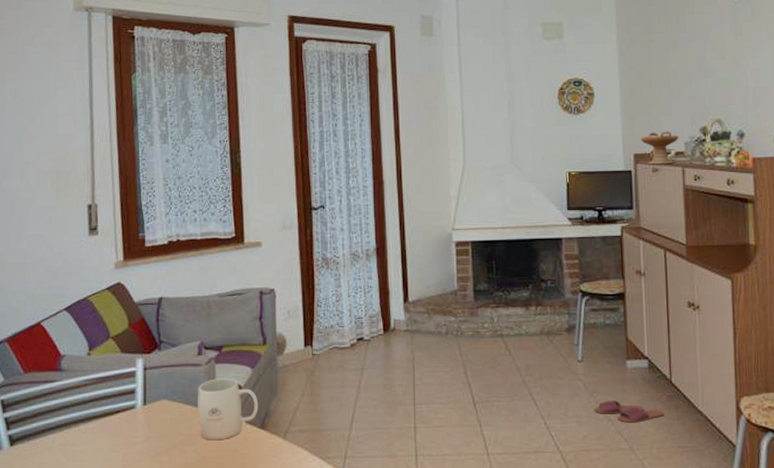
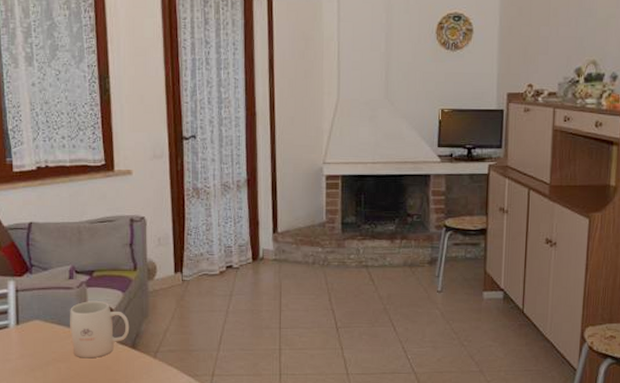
slippers: present [594,401,665,423] -> none [449,328,514,348]
decorative bowl: present [641,131,679,165] -> none [516,70,553,105]

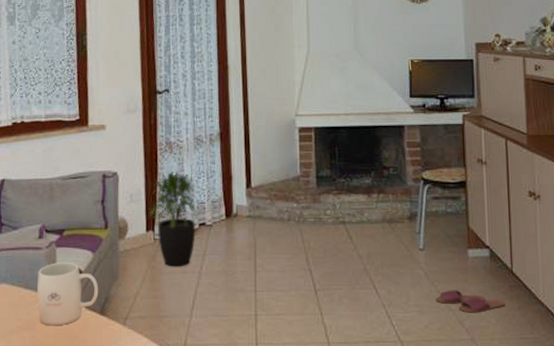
potted plant: none [177,215,227,305] -> present [149,170,200,266]
slippers: none [449,328,514,348] -> present [435,290,506,313]

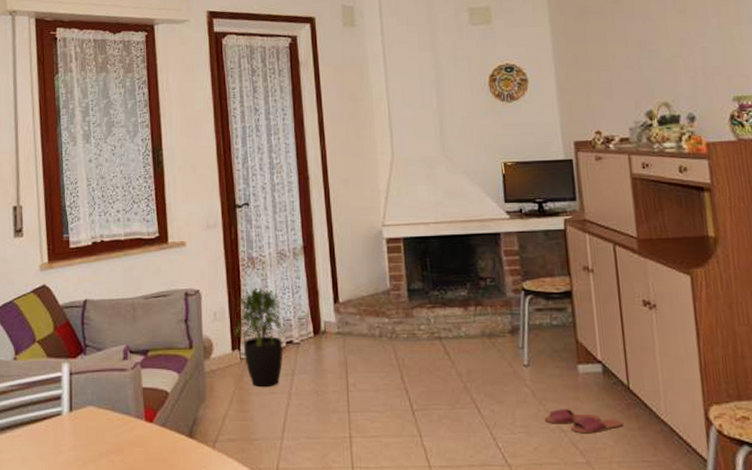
mug: present [37,261,99,326] -> none [124,383,186,450]

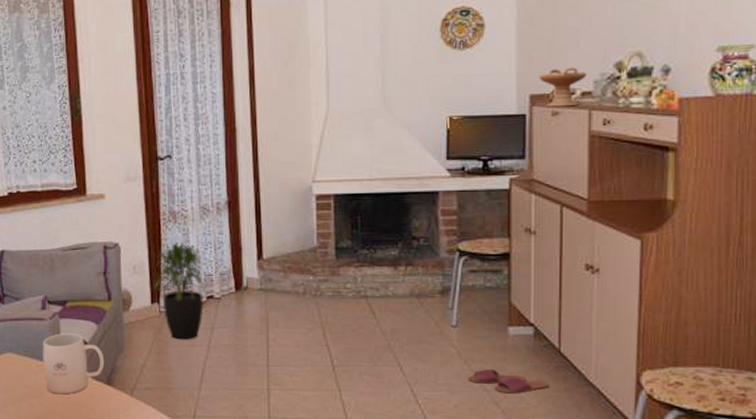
mug: none [124,383,186,450] -> present [43,332,105,395]
decorative bowl: none [581,116,623,153] -> present [540,67,587,107]

